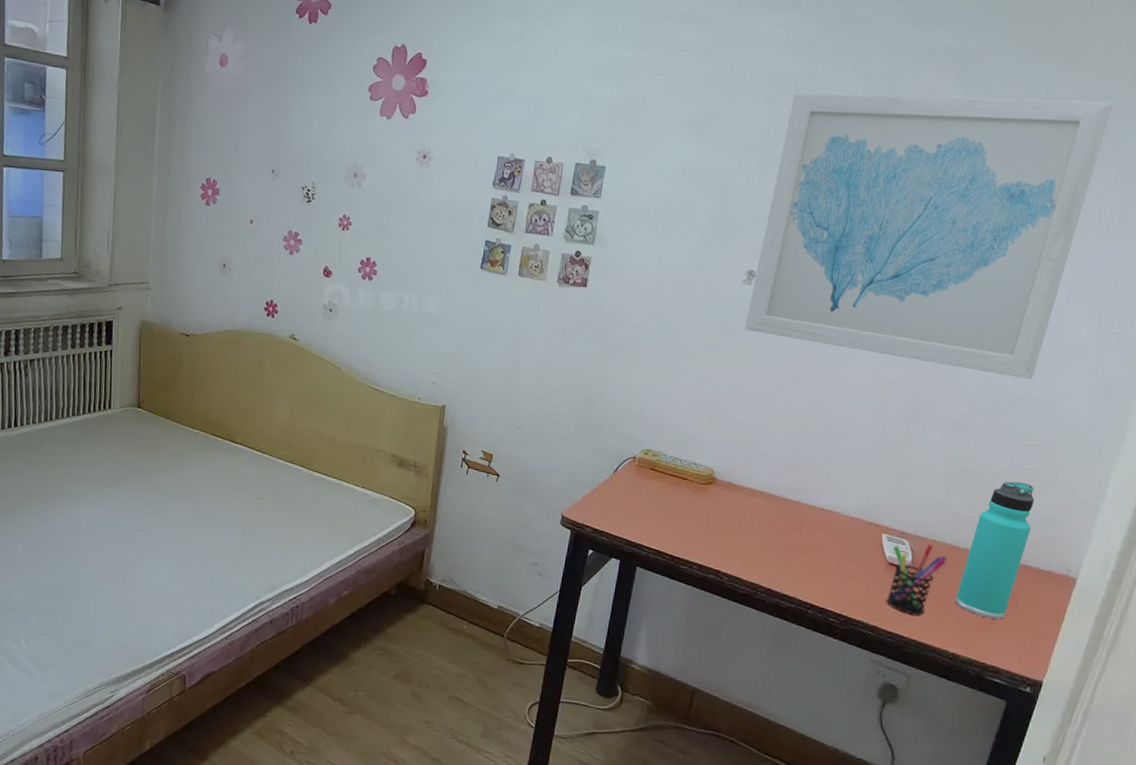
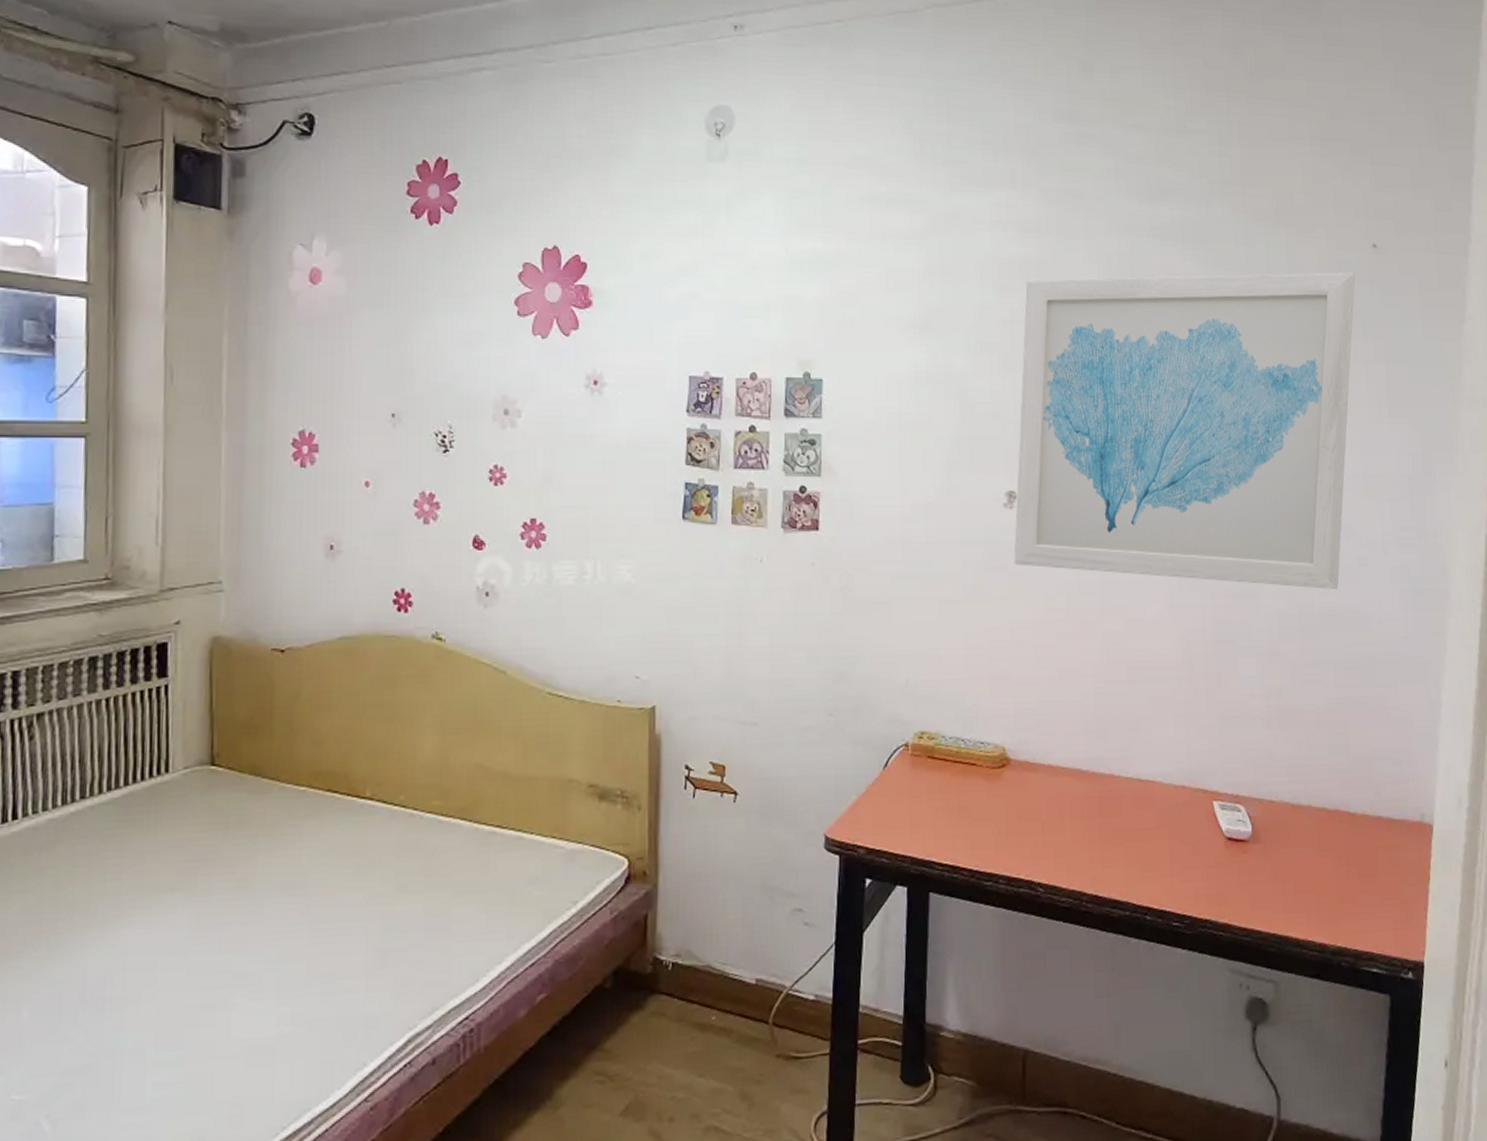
pen holder: present [886,544,948,615] -> none [1228,806,1291,901]
thermos bottle: present [955,481,1035,620] -> none [1309,714,1373,891]

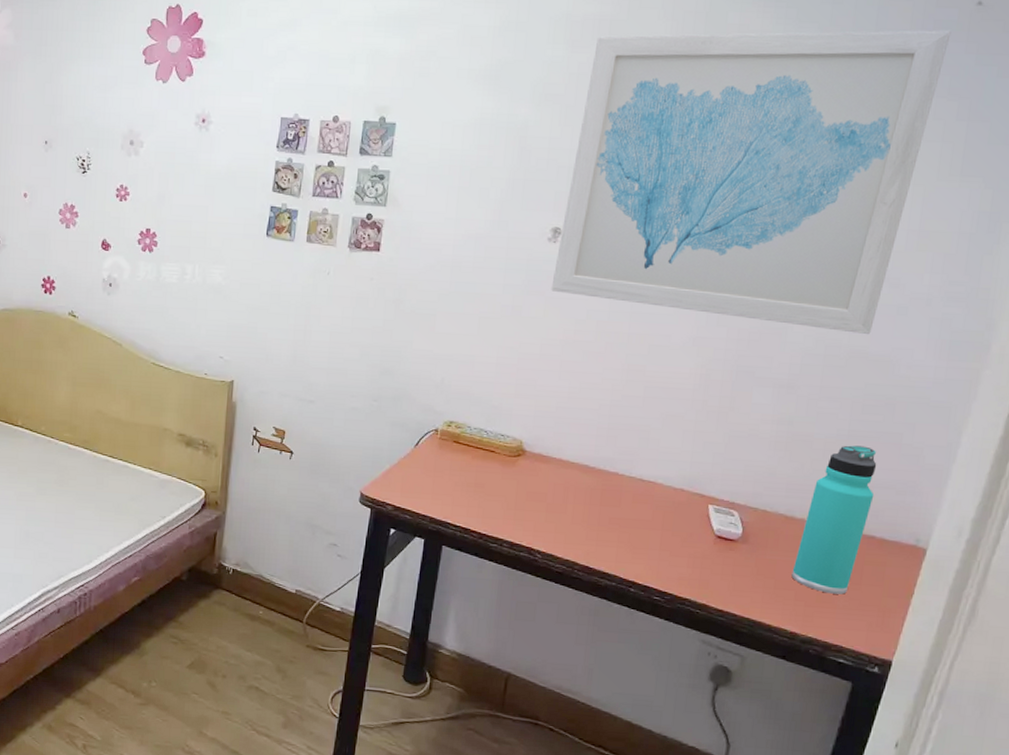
thermos bottle: none [1309,714,1373,891] -> present [791,445,877,595]

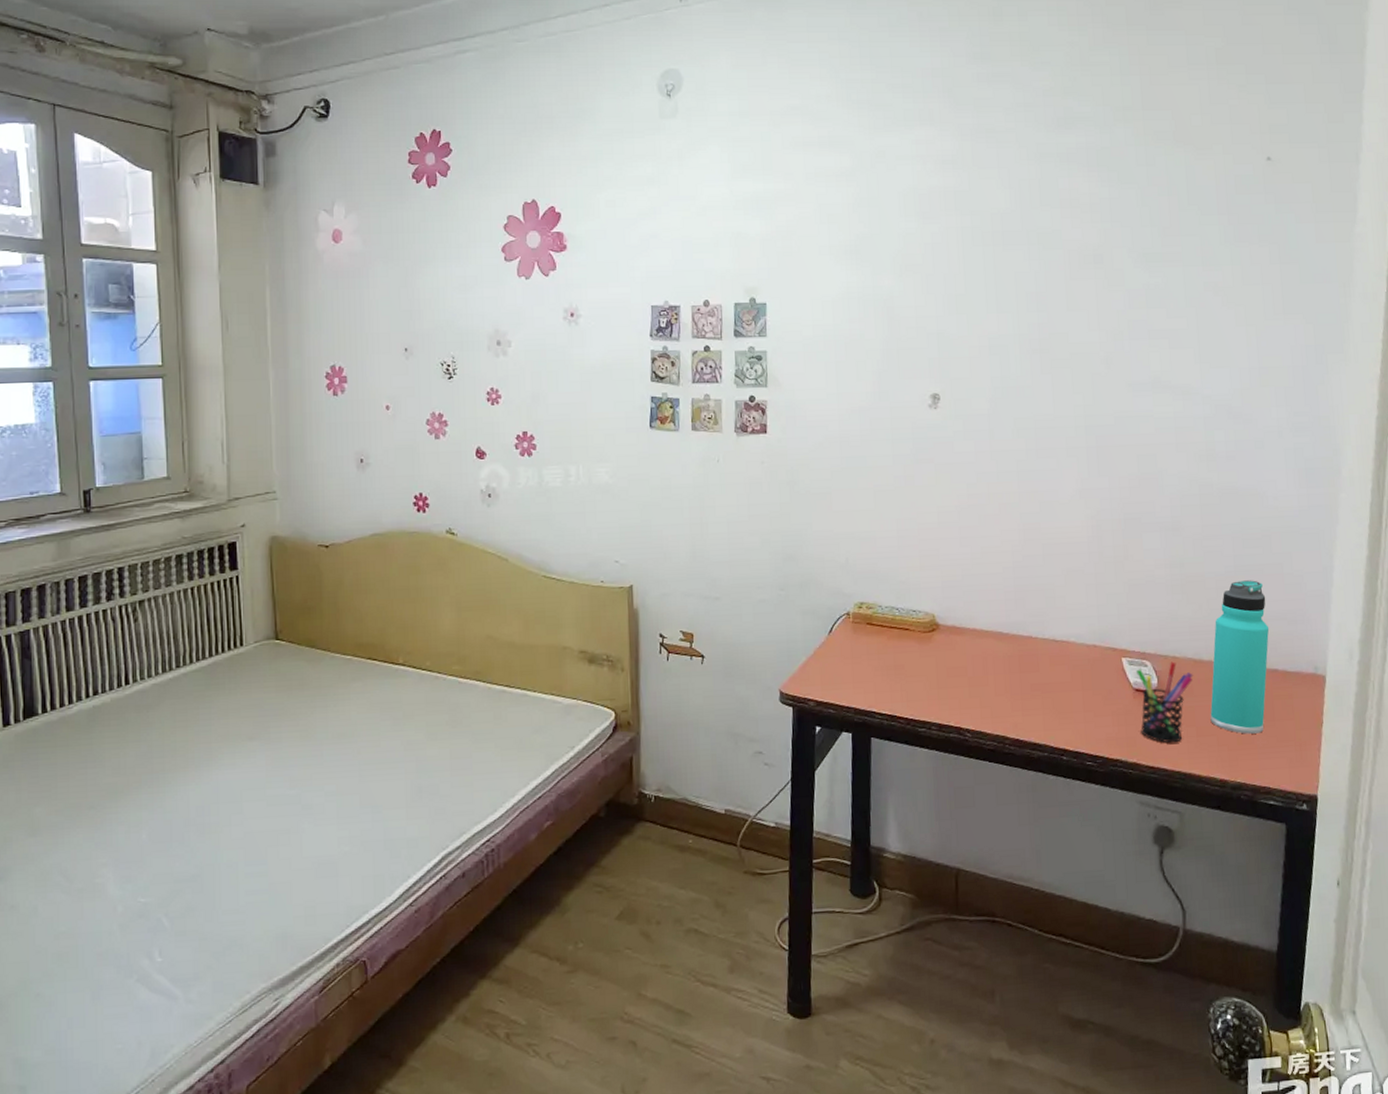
wall art: present [551,29,951,335] -> none [938,183,1251,471]
pen holder: none [715,515,782,592] -> present [1135,661,1193,743]

